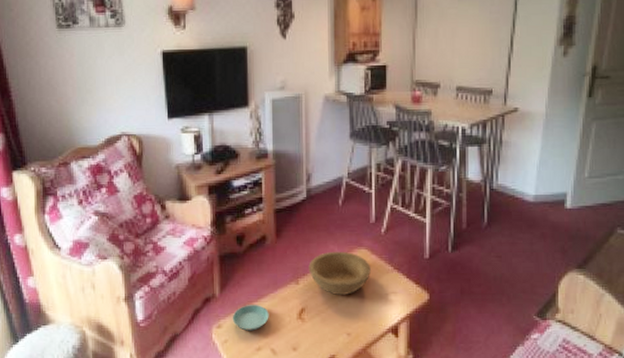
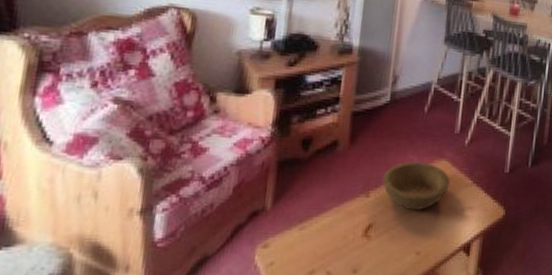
saucer: present [232,305,269,331] -> none [283,220,330,251]

